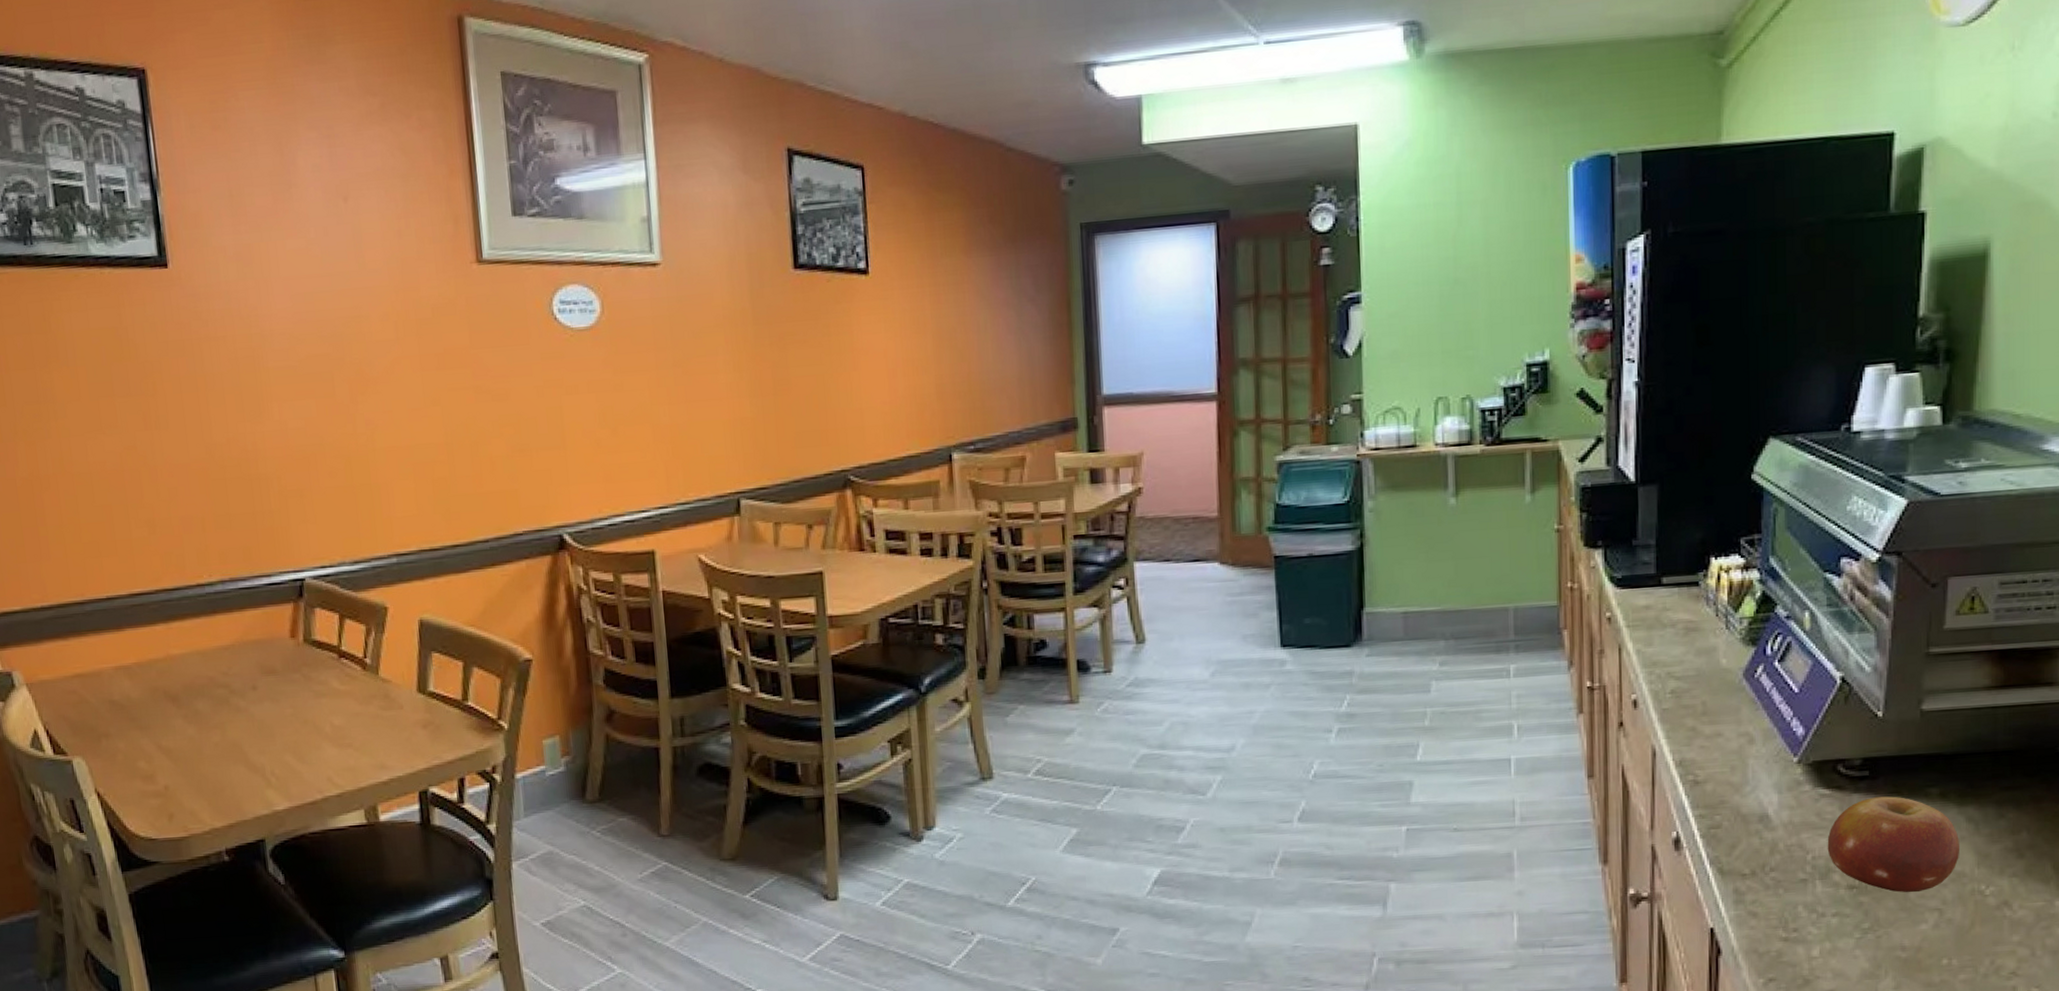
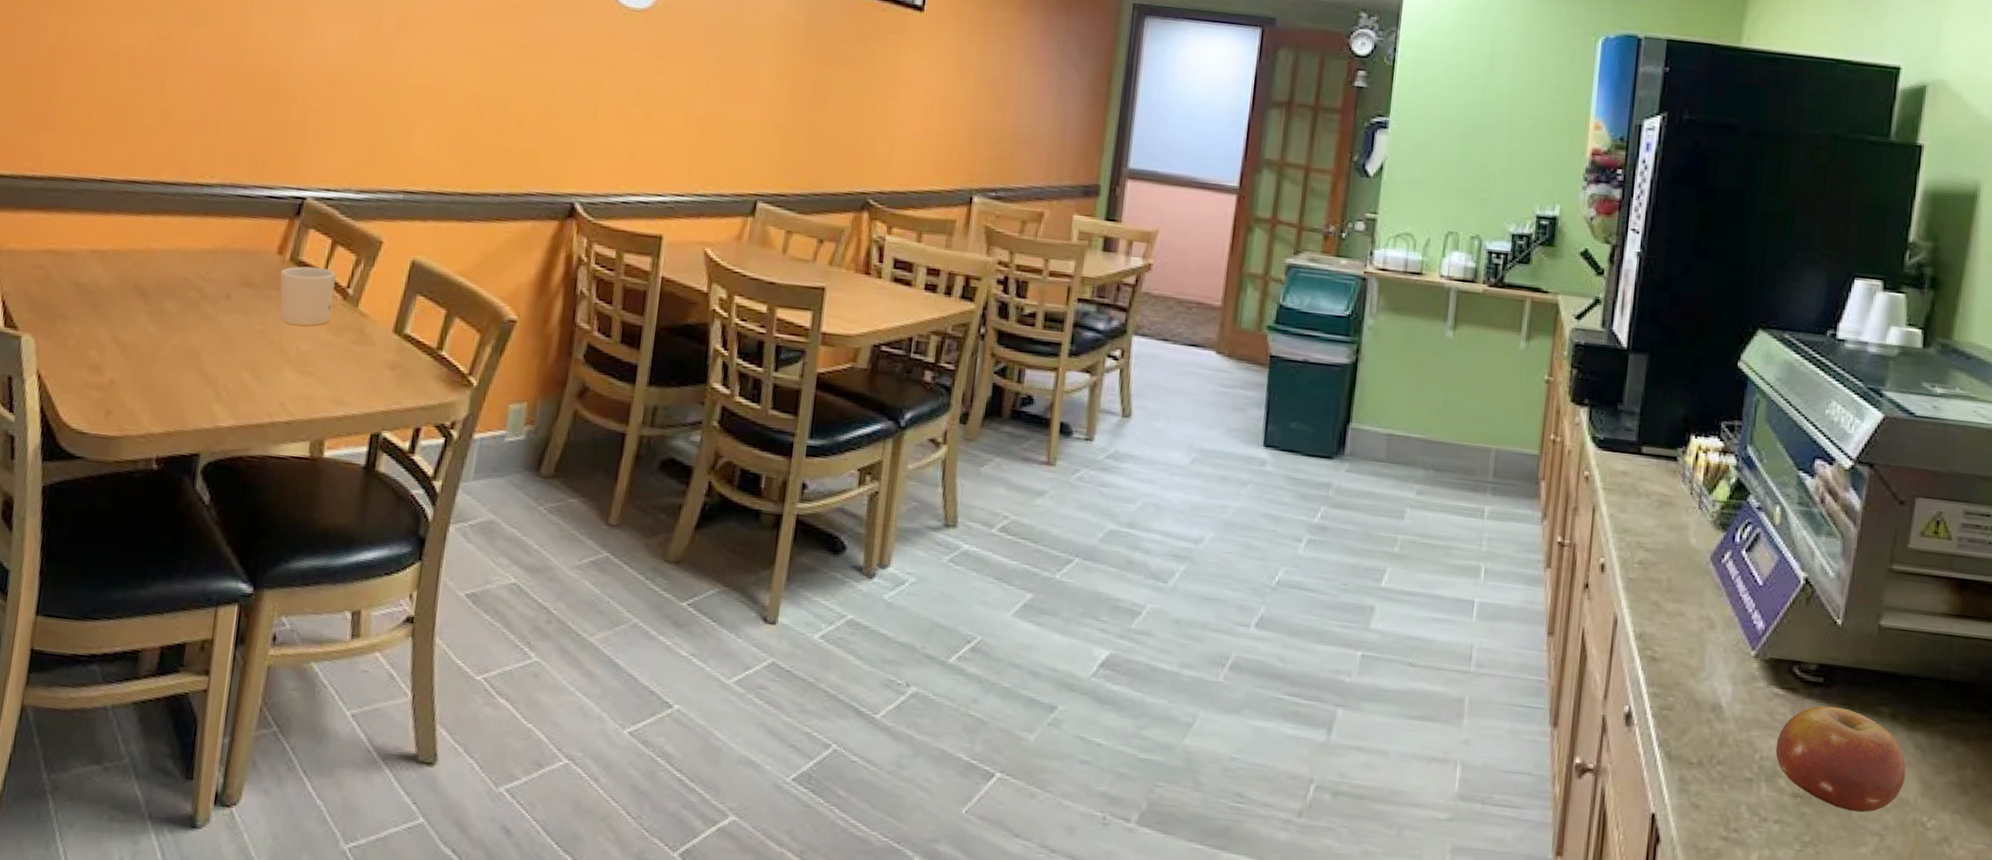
mug: none [297,643,356,703] -> present [279,266,336,326]

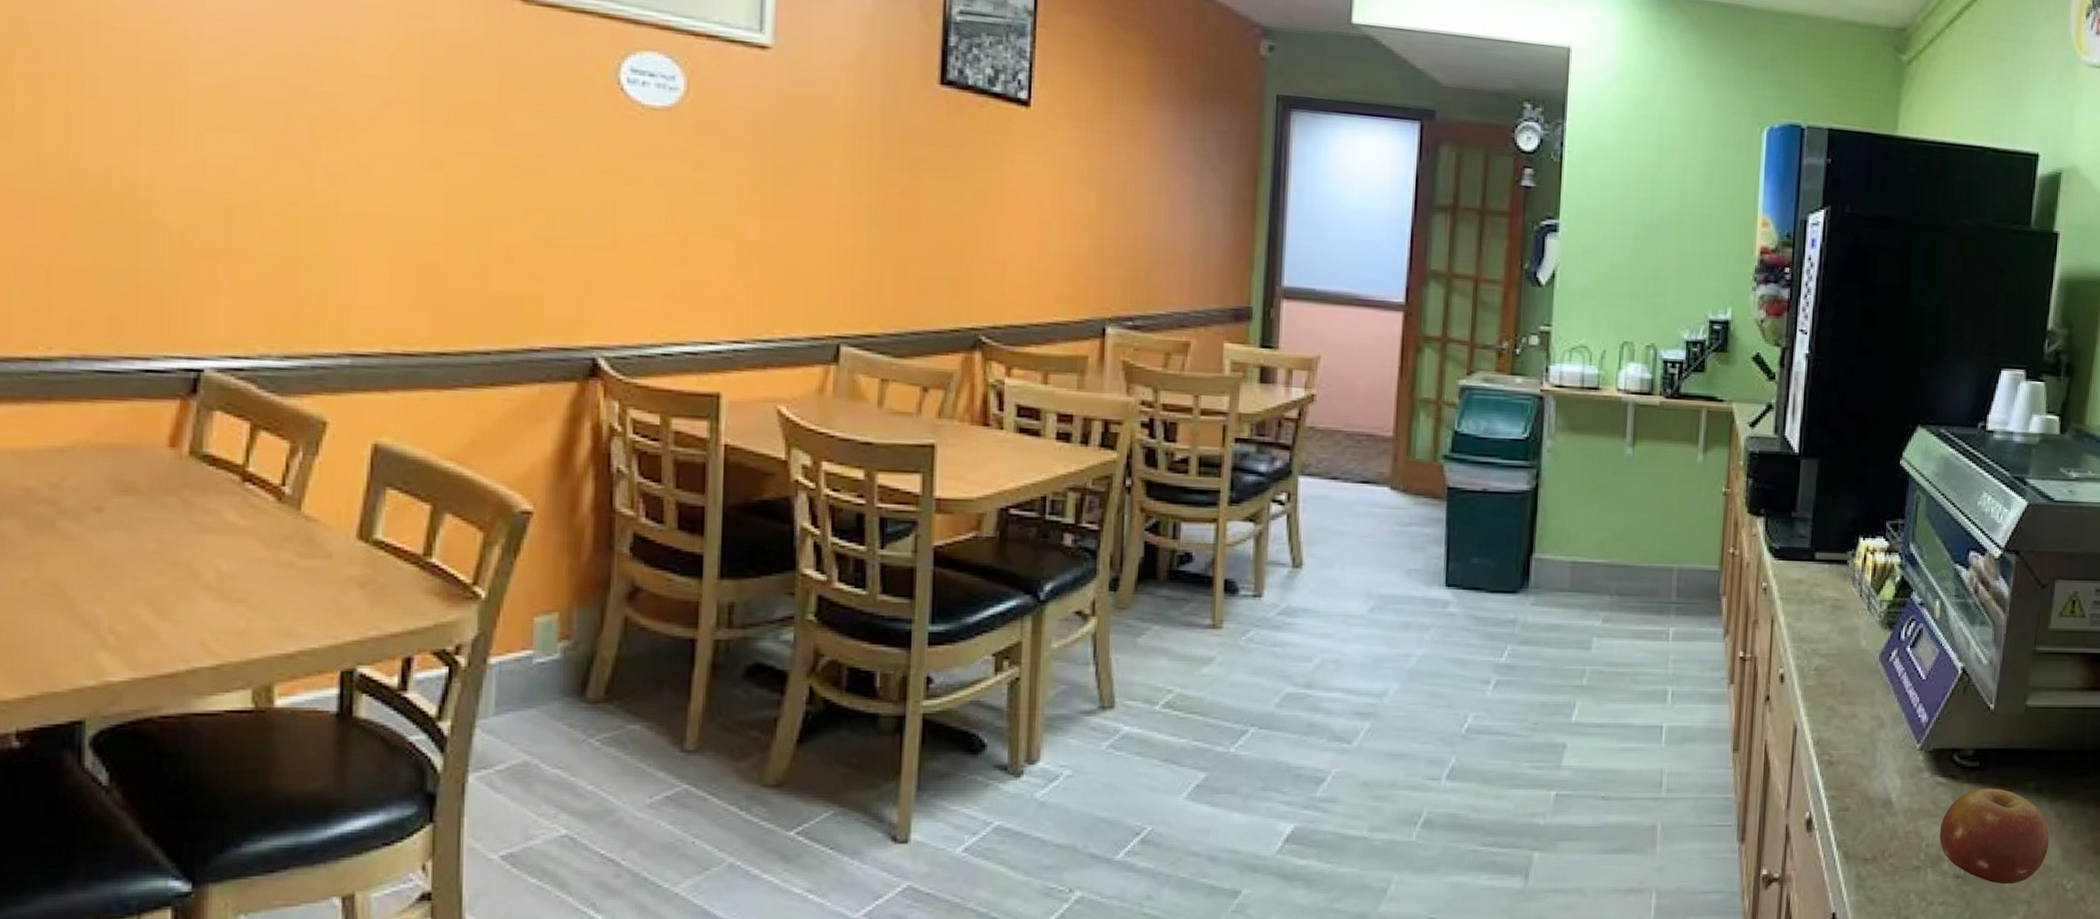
mug: present [279,266,336,326] -> none [176,460,264,541]

